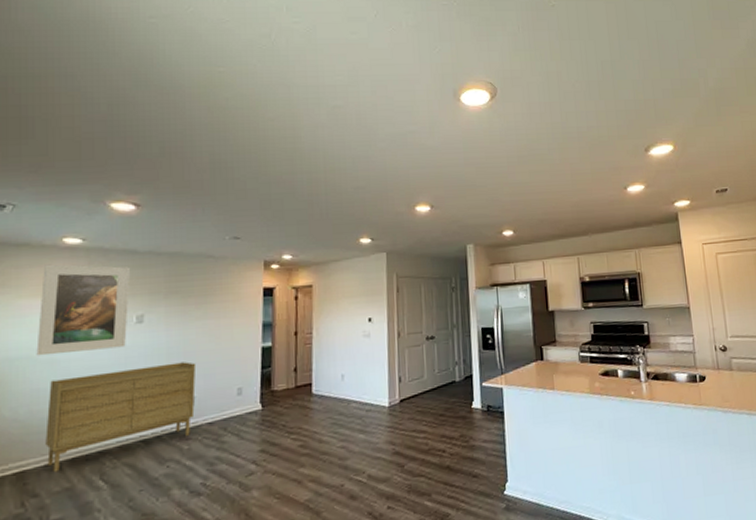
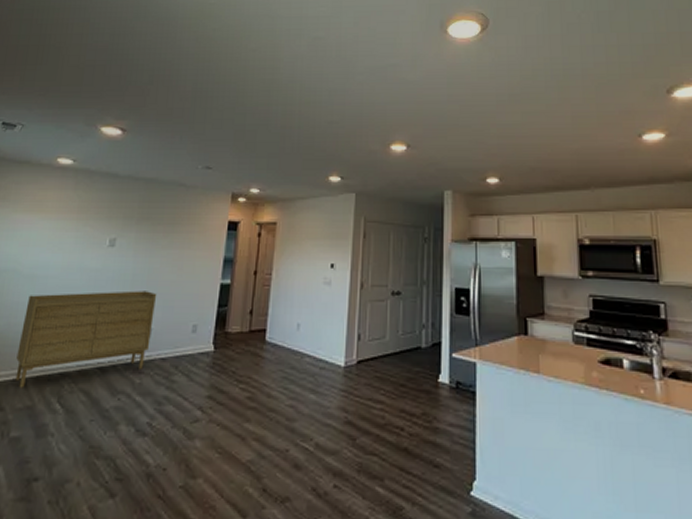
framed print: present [36,264,131,356] -> none [21,182,111,270]

